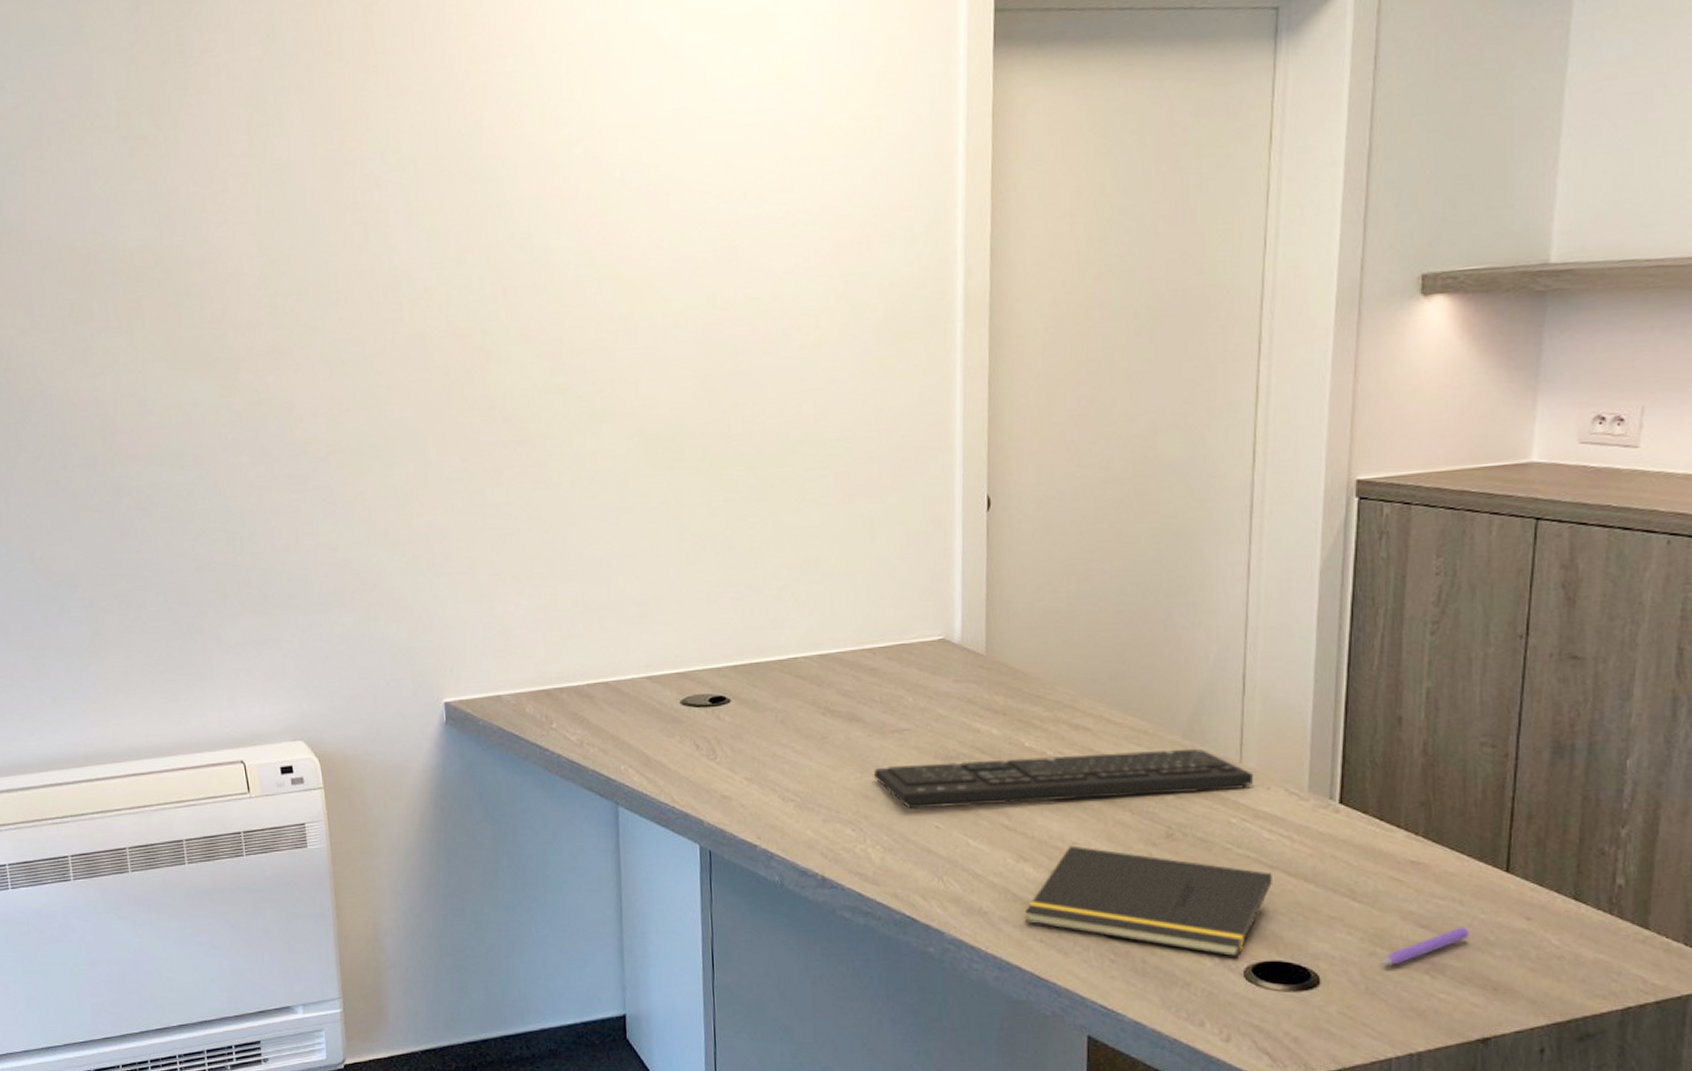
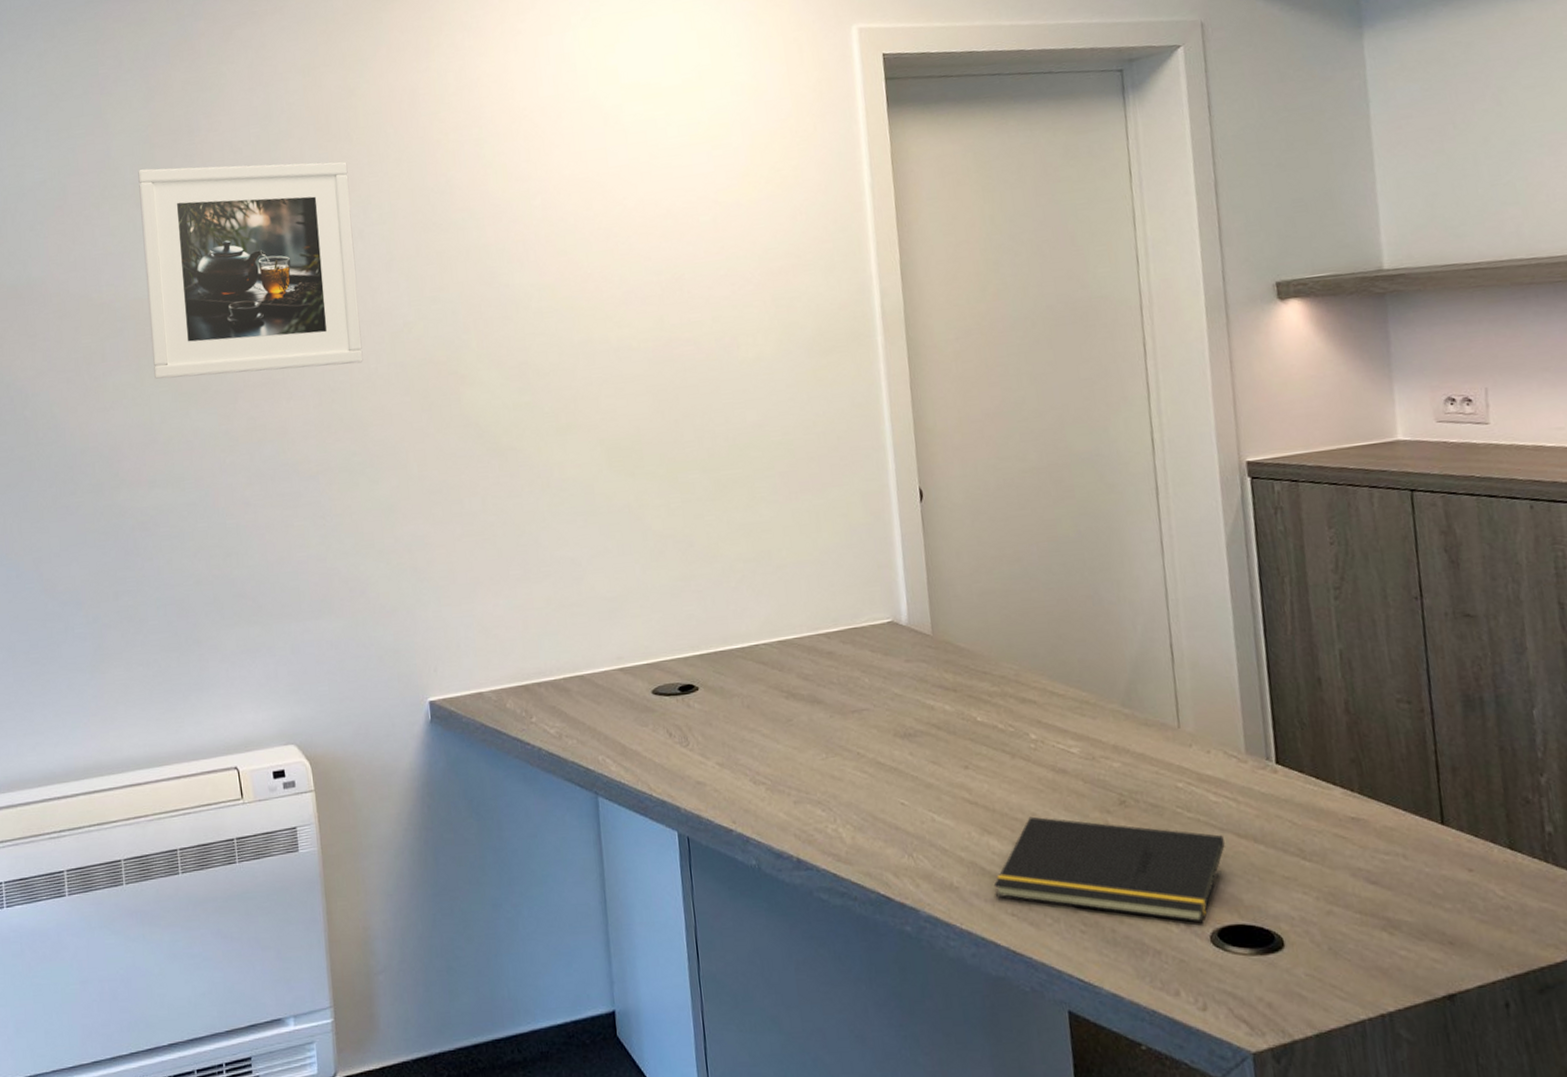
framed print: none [123,93,379,344] -> present [138,161,364,379]
keyboard: present [873,748,1253,809] -> none [837,716,1193,788]
pen: present [1381,926,1471,964] -> none [1339,881,1419,923]

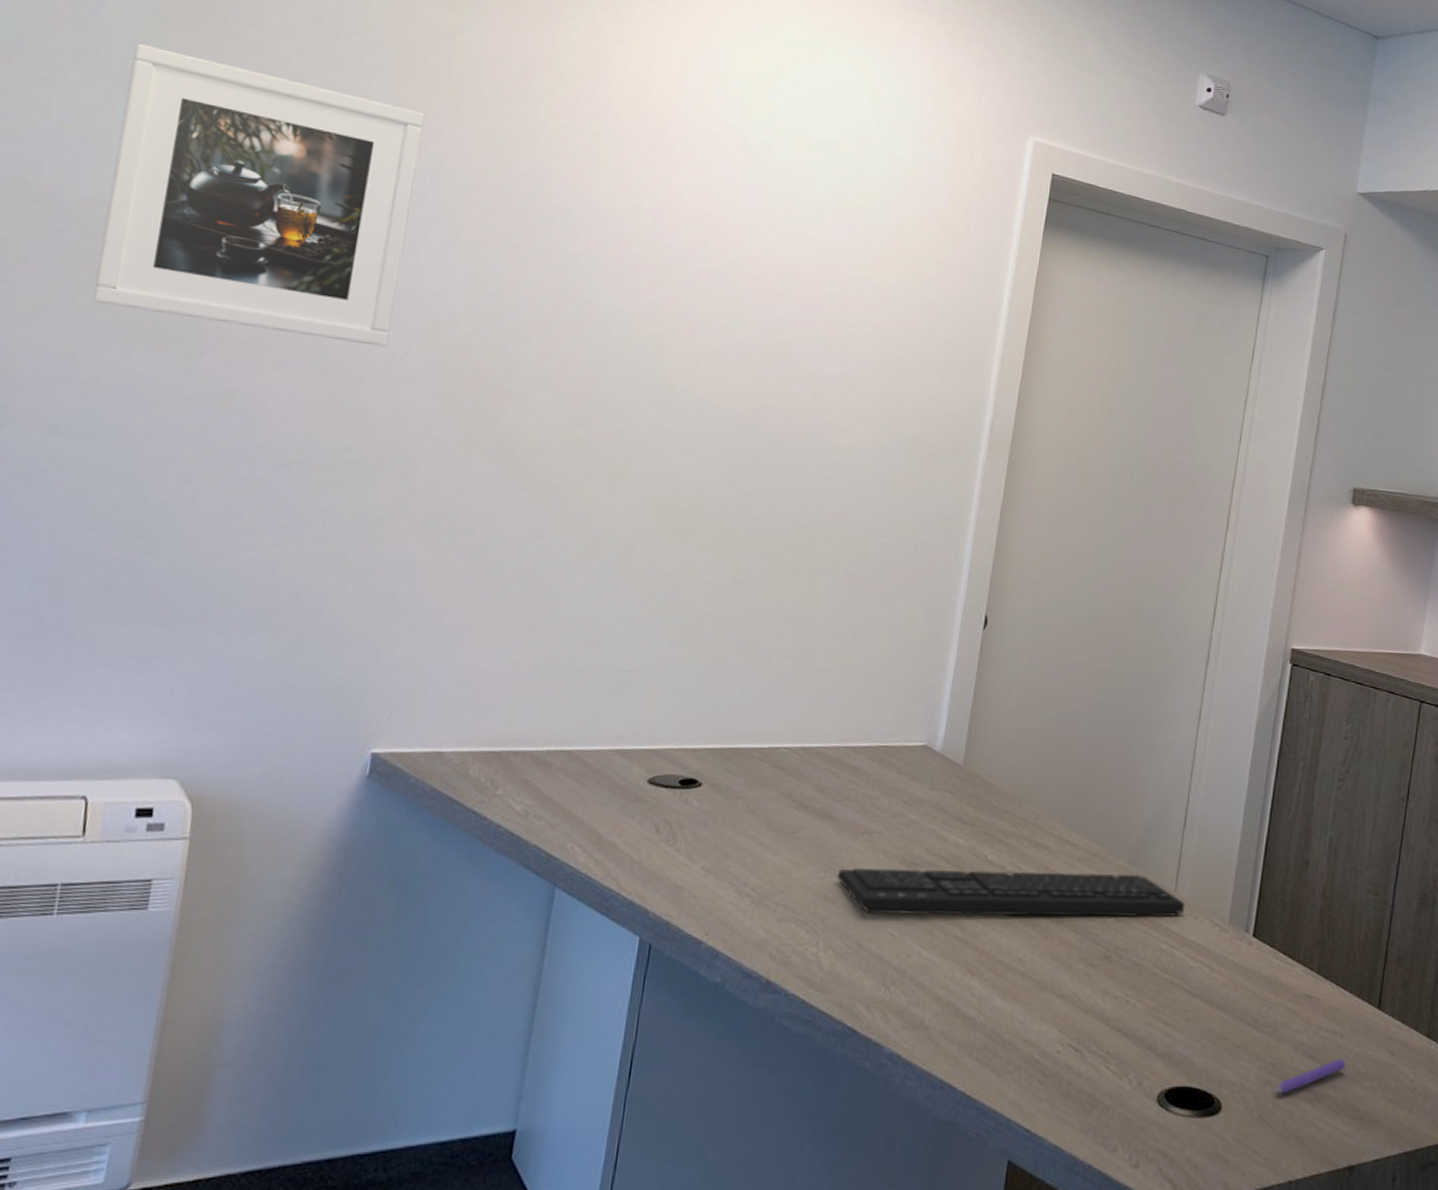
keyboard: none [837,716,1193,788] -> present [836,868,1184,917]
notepad: present [995,816,1226,923] -> none [965,962,1192,1082]
pen: none [1339,881,1419,923] -> present [1273,1058,1347,1093]

